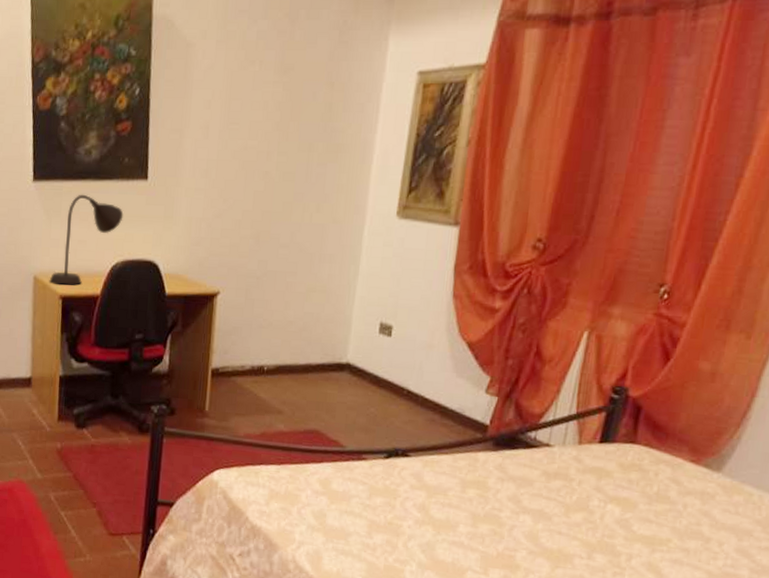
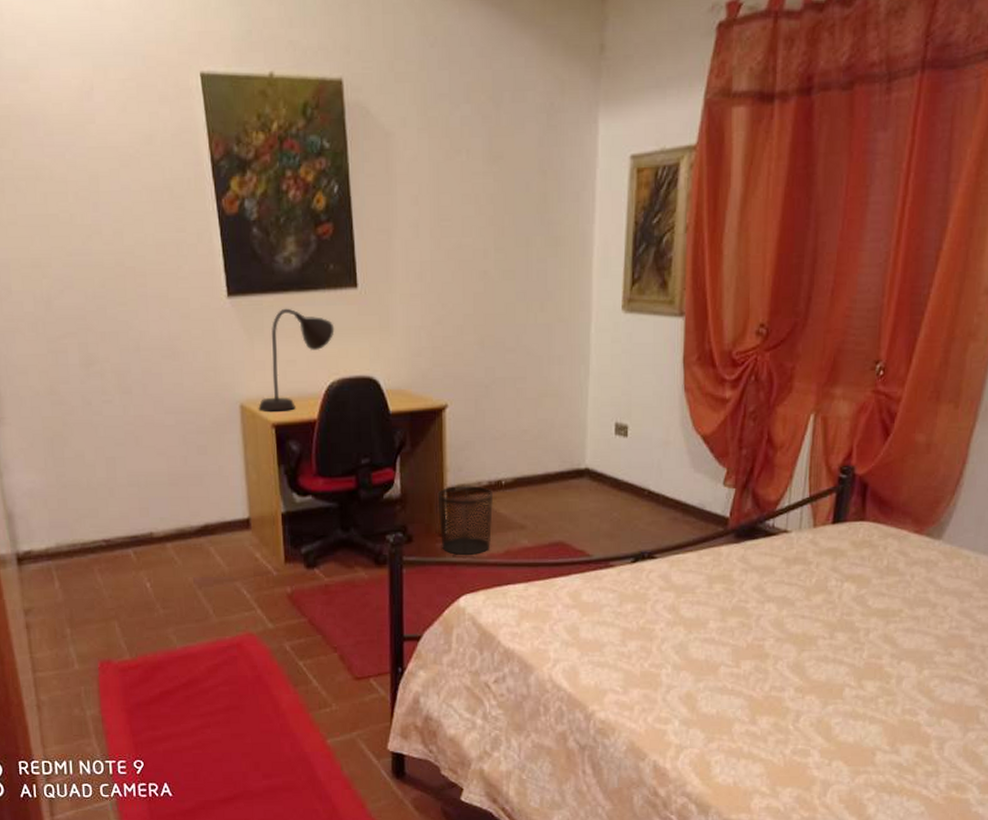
waste bin: none [201,367,255,433] -> present [437,485,494,556]

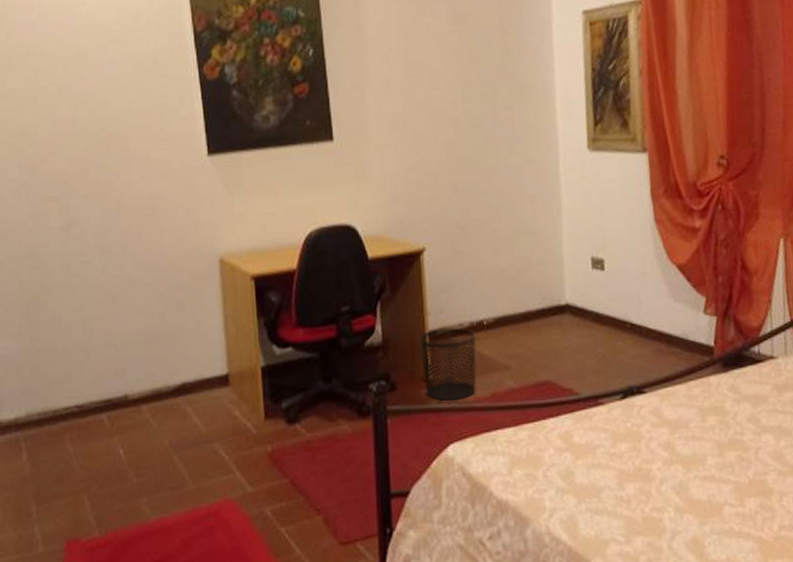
desk lamp: present [258,308,335,413] -> none [237,163,312,265]

